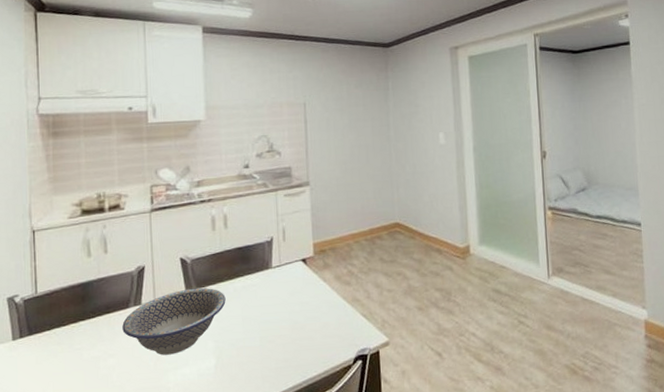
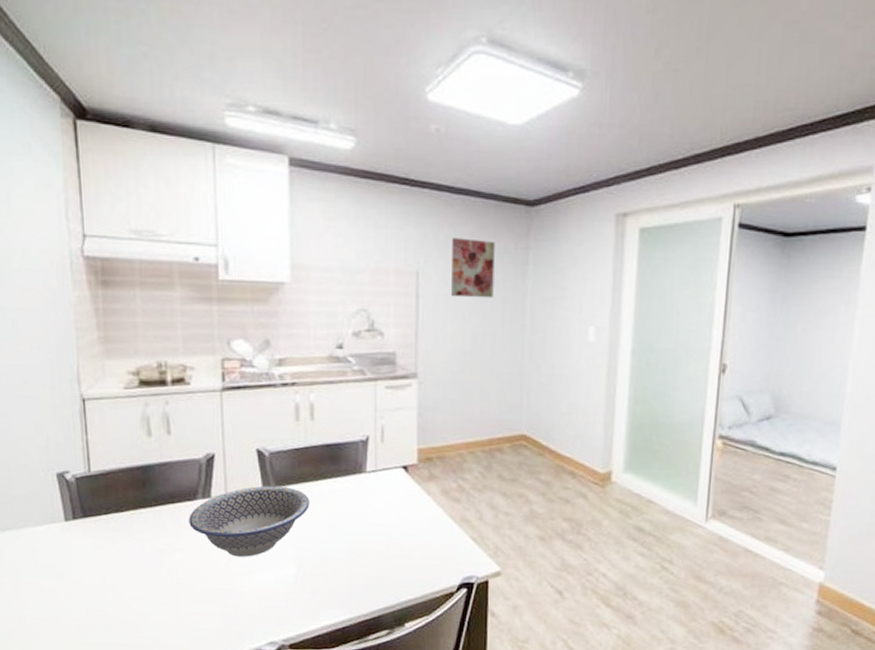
wall art: none [330,75,364,120] -> present [451,238,495,298]

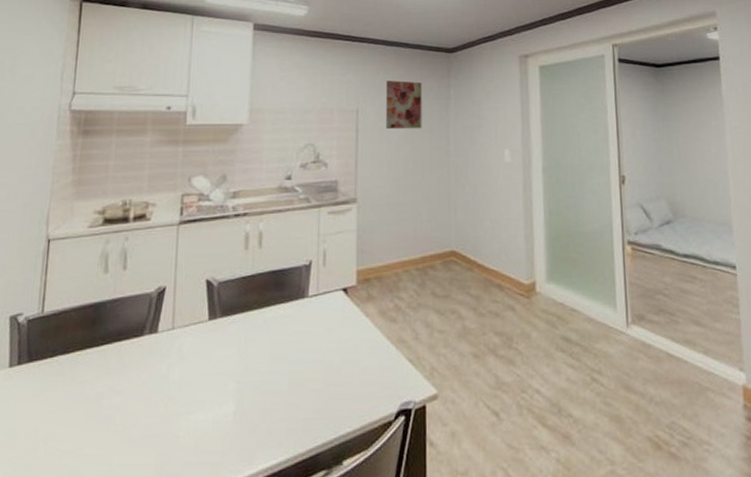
bowl: present [189,485,310,557] -> none [133,316,253,396]

